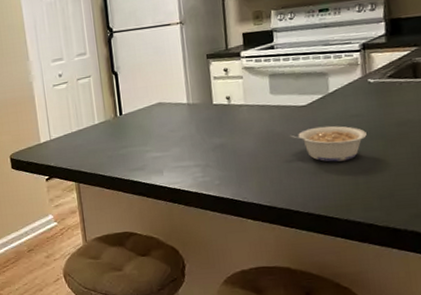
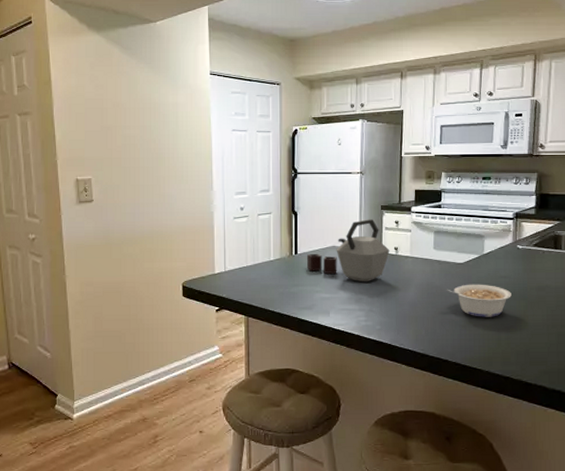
kettle: none [133,70,222,137] -> present [306,219,390,283]

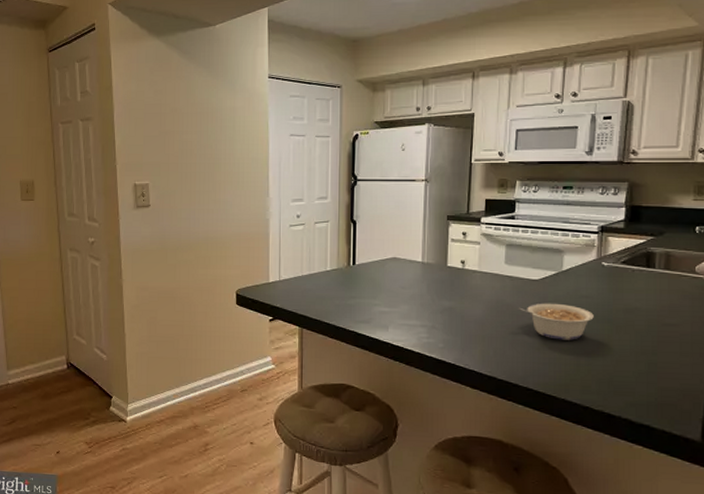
kettle: present [306,219,390,283] -> none [364,230,456,297]

